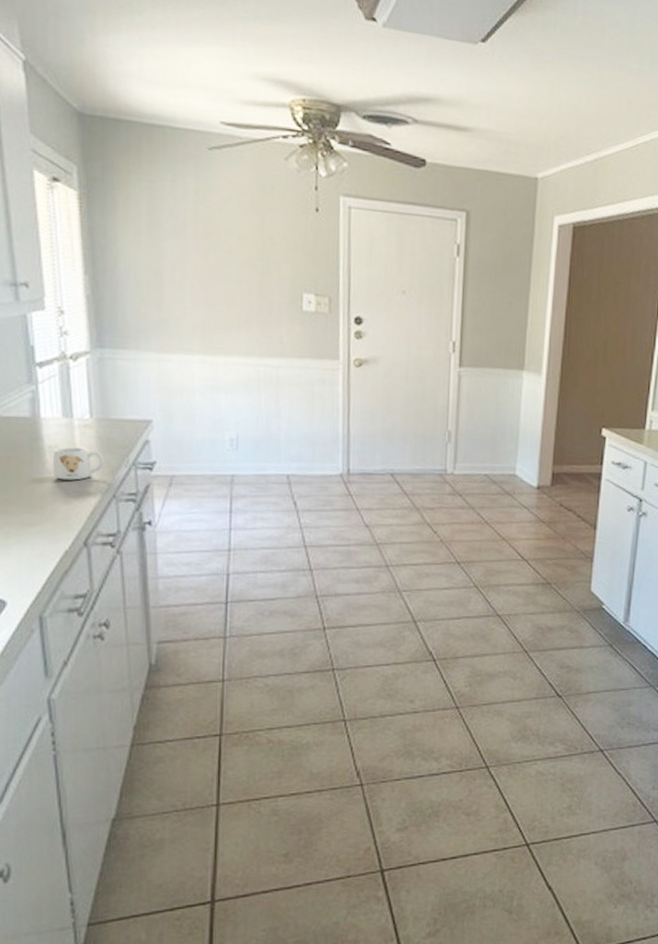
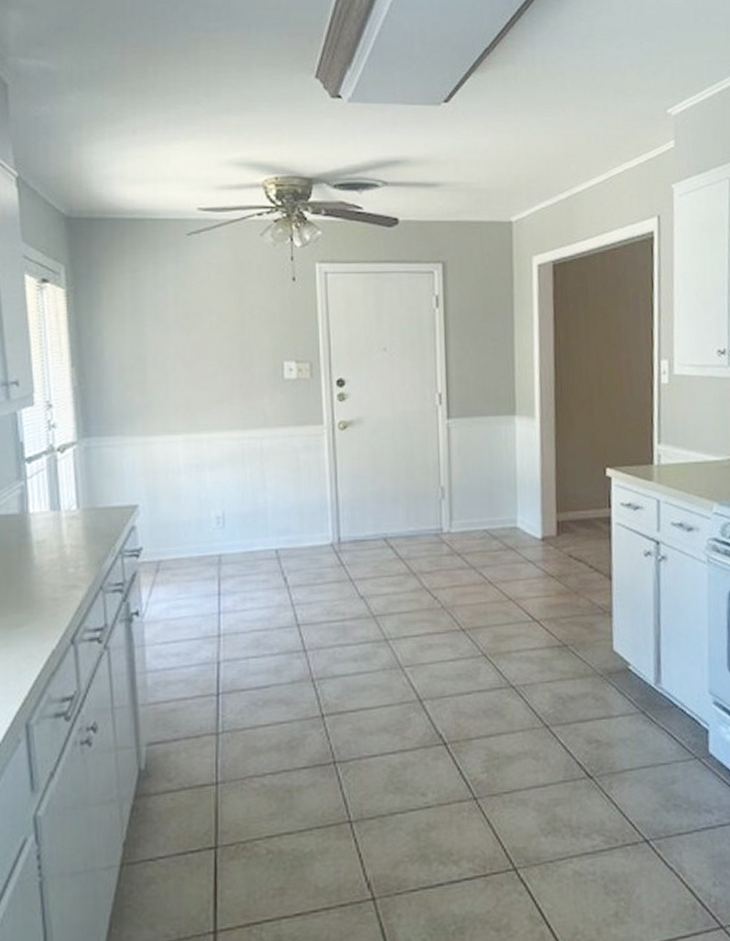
mug: present [52,447,105,481] -> none [40,540,92,575]

